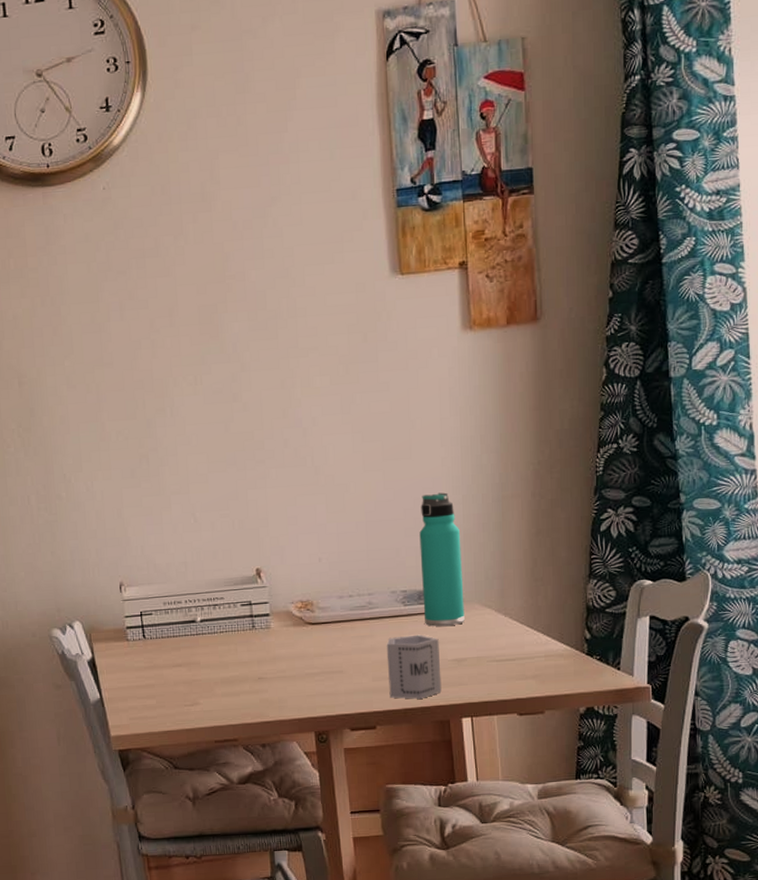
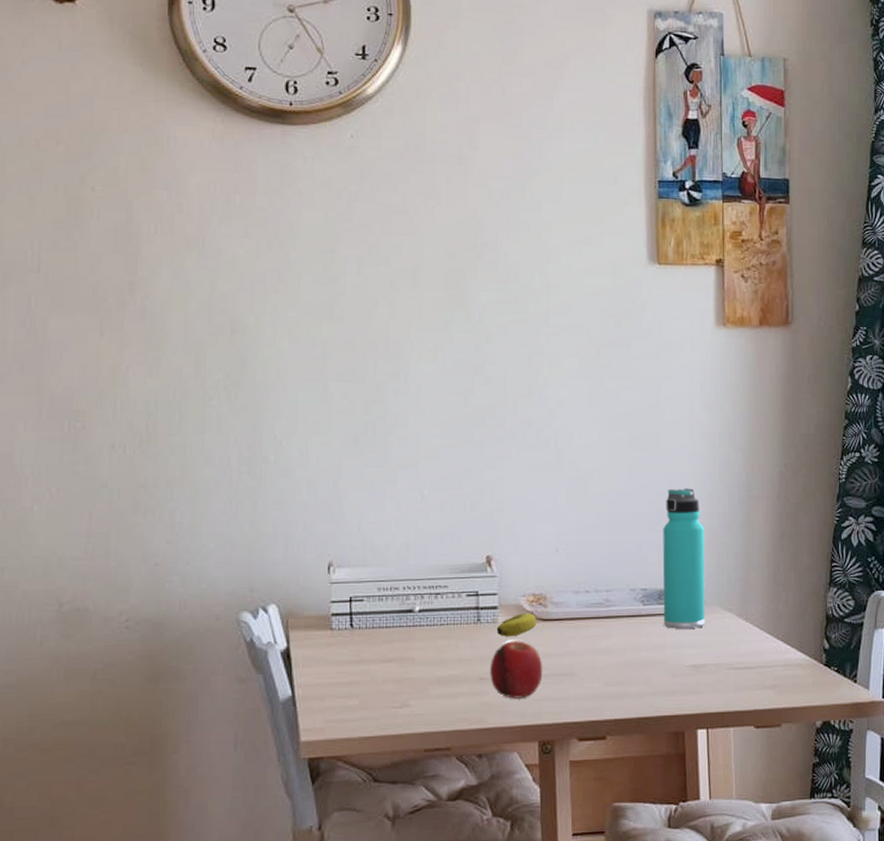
fruit: none [267,643,315,695] -> present [490,641,543,699]
banana: none [270,618,305,641] -> present [496,613,536,637]
cup: present [386,634,442,699] -> none [622,637,678,707]

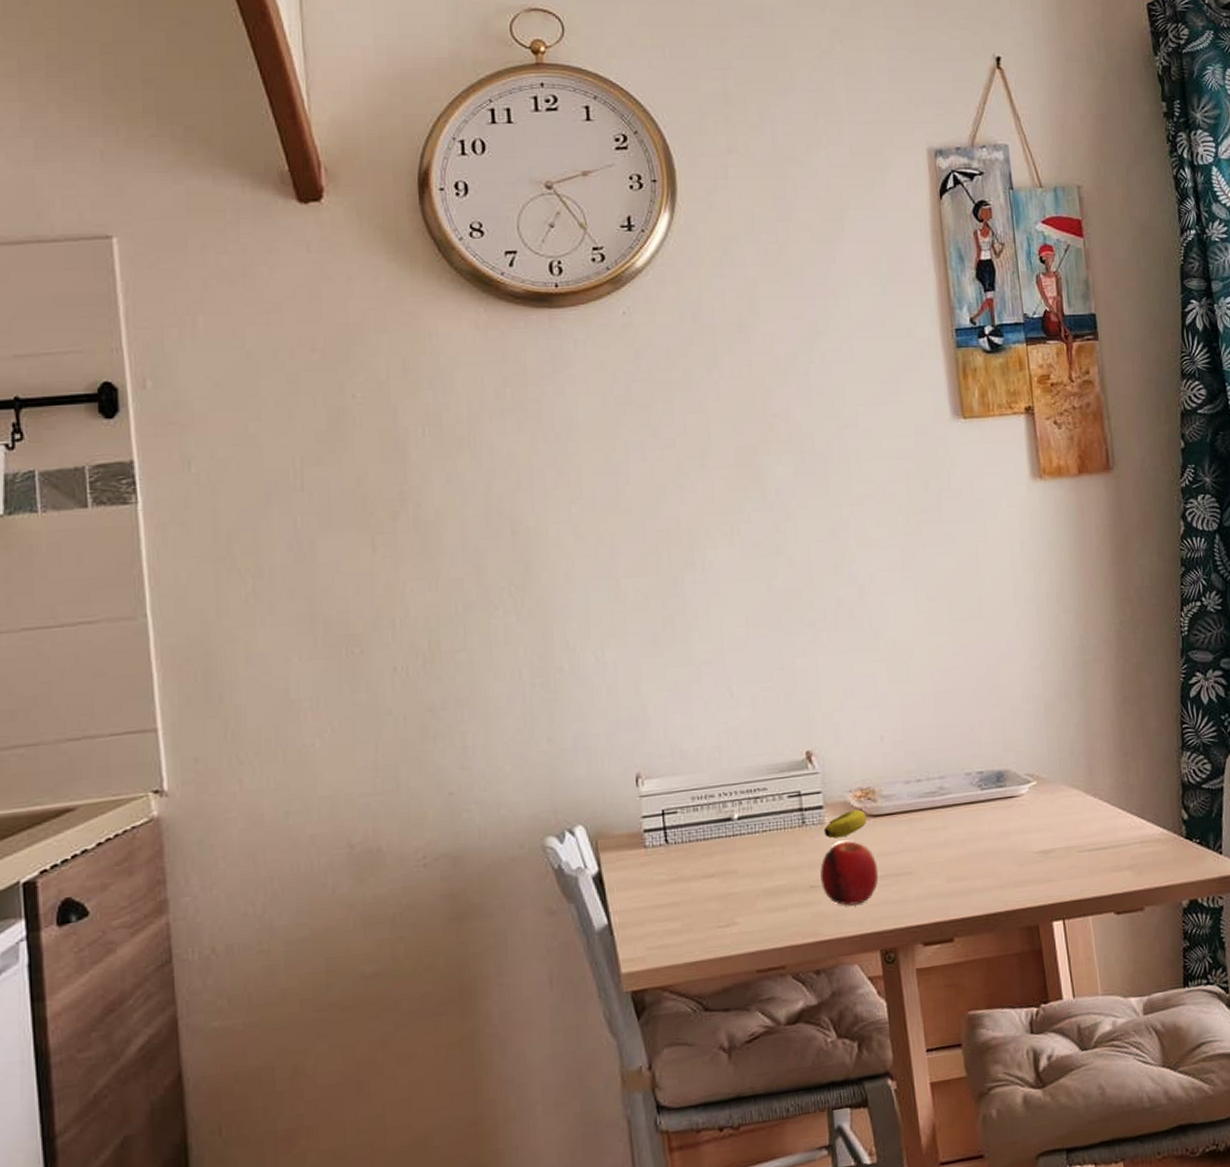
thermos bottle: present [662,488,705,629] -> none [995,657,1050,813]

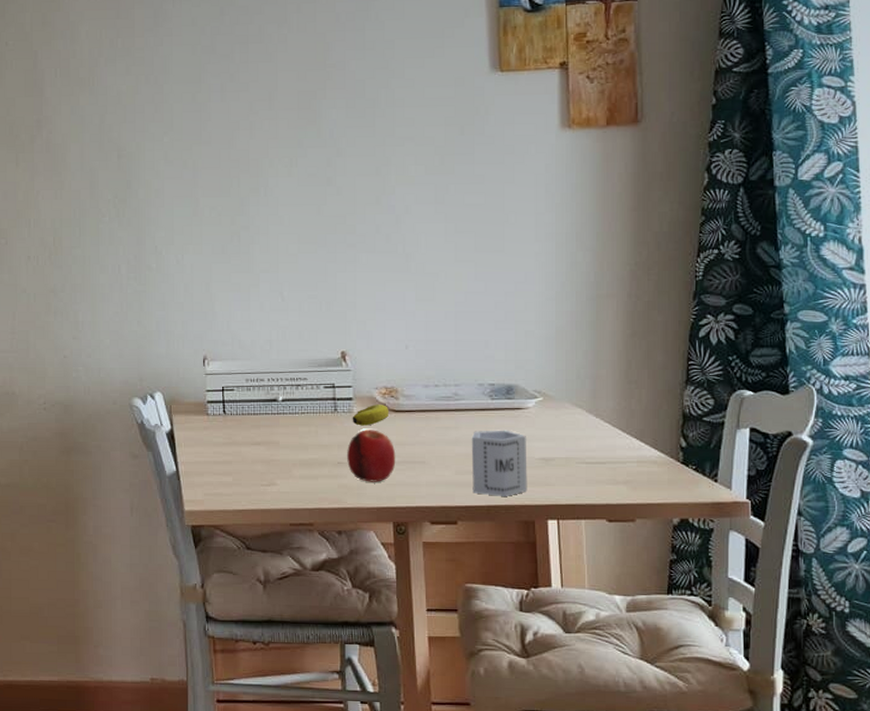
cup: none [962,823,1028,902] -> present [471,430,527,496]

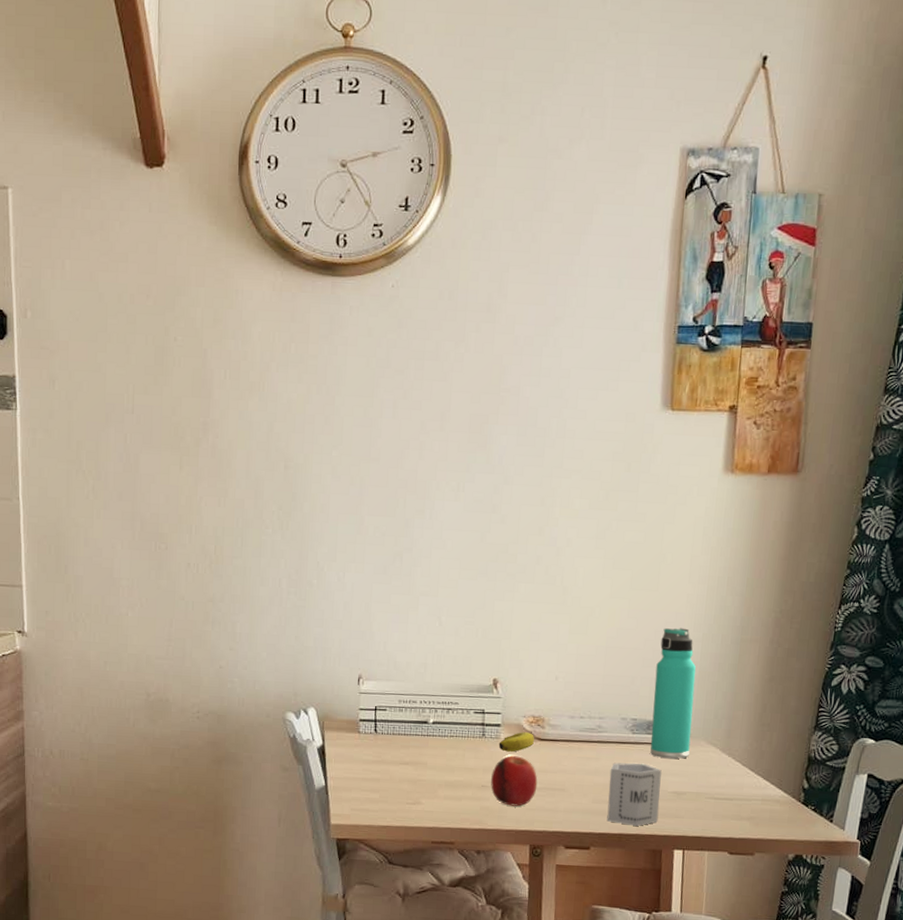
thermos bottle: none [510,287,554,423] -> present [650,628,696,759]

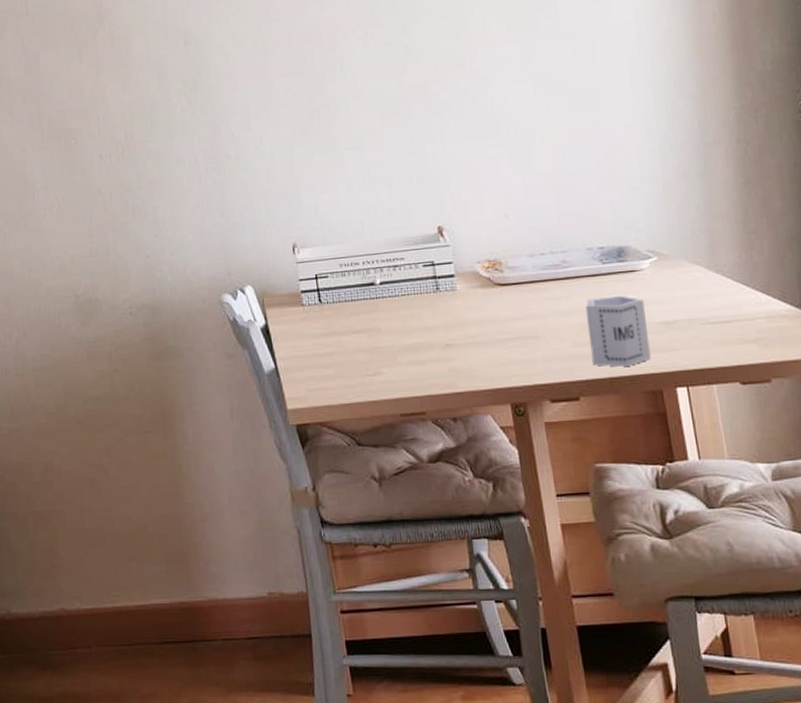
fruit: present [491,755,538,807] -> none [454,306,507,363]
banana: present [498,732,534,752] -> none [456,279,494,304]
thermos bottle: present [650,628,696,759] -> none [613,141,672,286]

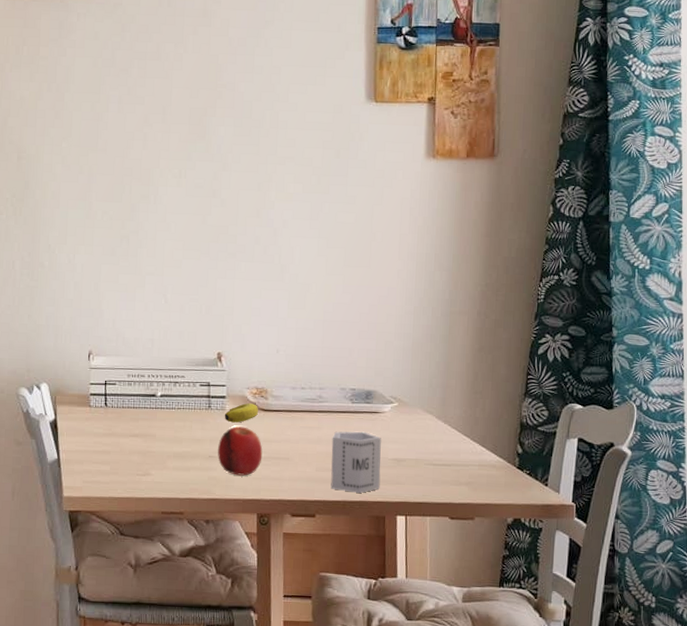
fruit: none [454,306,507,363] -> present [218,426,263,476]
banana: none [456,279,494,304] -> present [224,403,258,423]

